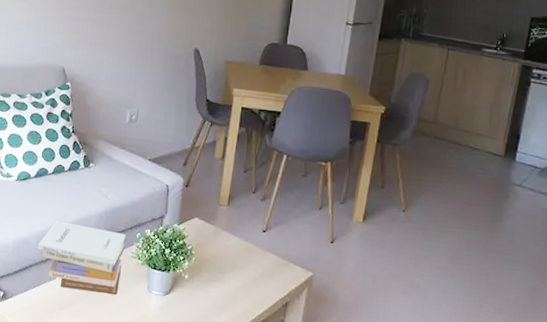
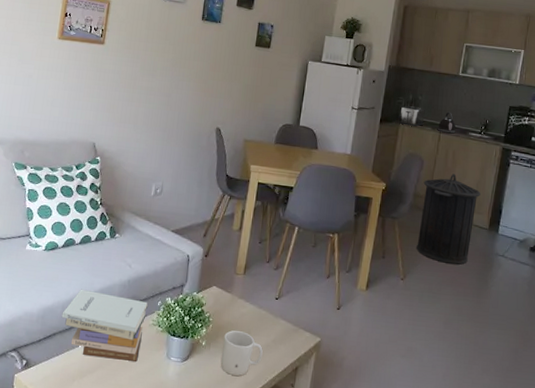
mug: none [204,263,250,311] -> present [220,330,263,377]
toaster: none [400,20,431,43] -> present [399,106,425,127]
trash can: none [420,95,495,195] -> present [416,173,481,265]
kettle: none [446,25,467,50] -> present [438,111,456,134]

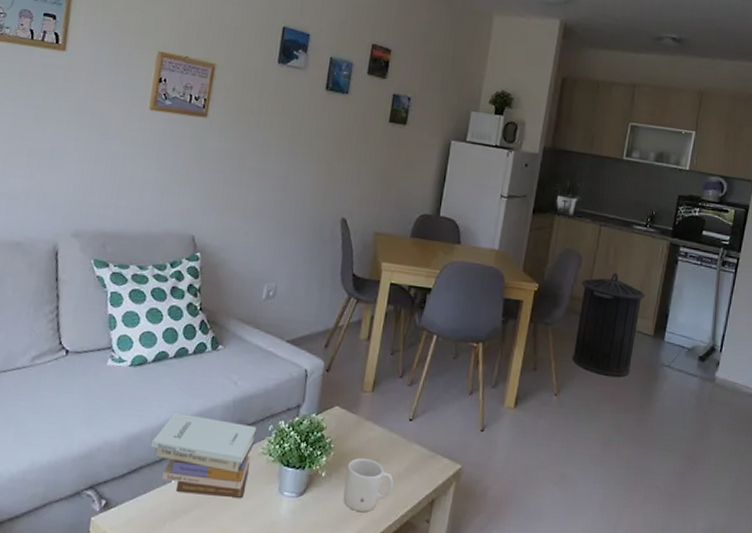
kettle: present [438,111,456,134] -> none [598,201,619,227]

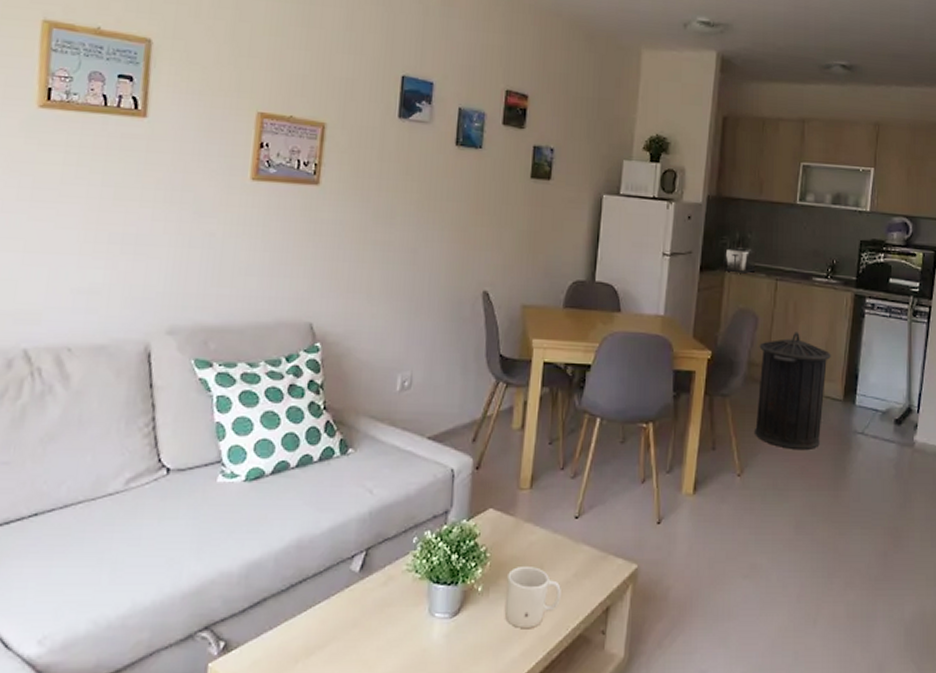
books: present [150,412,257,498] -> none [274,531,399,625]

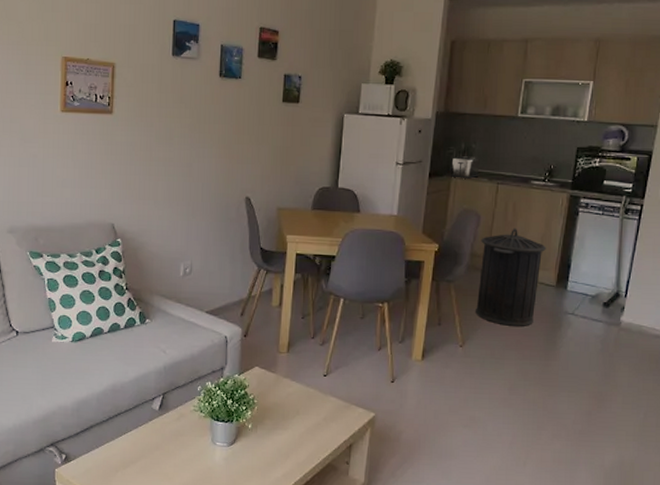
mug: present [504,565,561,629] -> none [269,410,313,458]

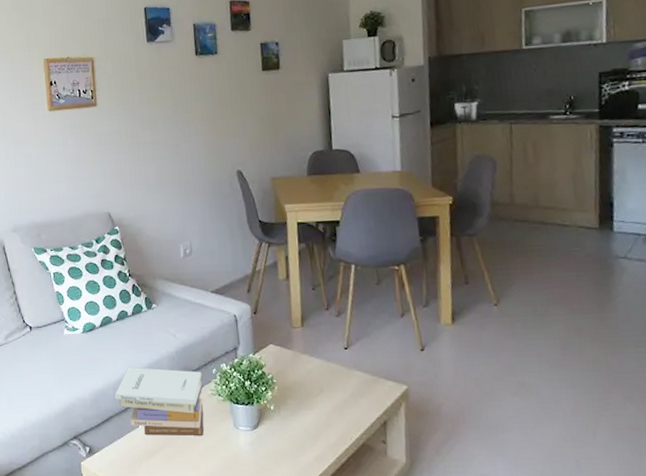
books: none [97,379,187,449] -> present [114,367,204,436]
trash can: present [476,228,546,326] -> none [500,169,580,278]

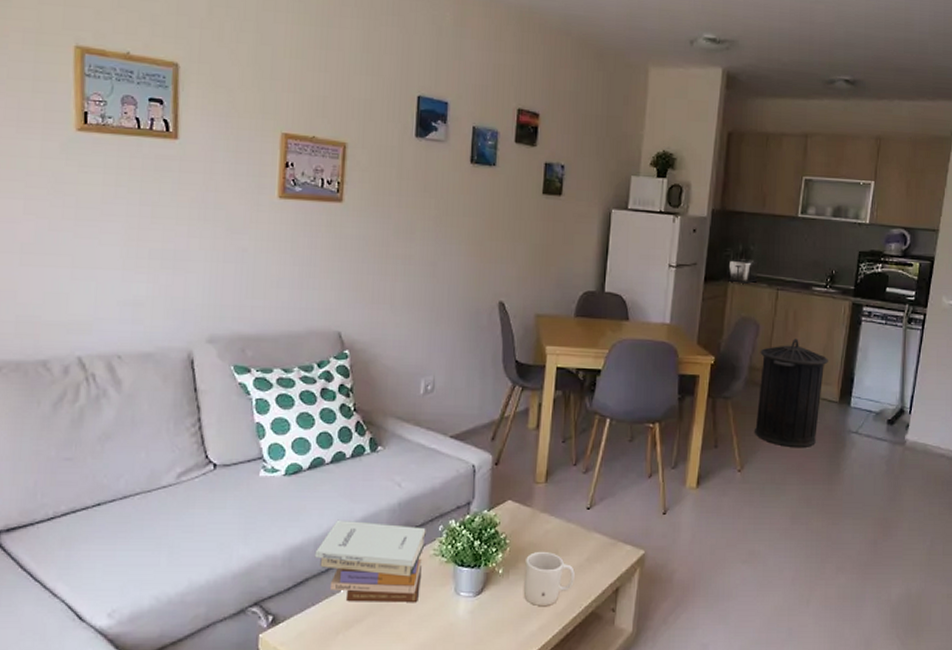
mug: none [293,388,342,439] -> present [523,551,575,607]
trash can: none [500,169,580,278] -> present [755,338,828,447]

